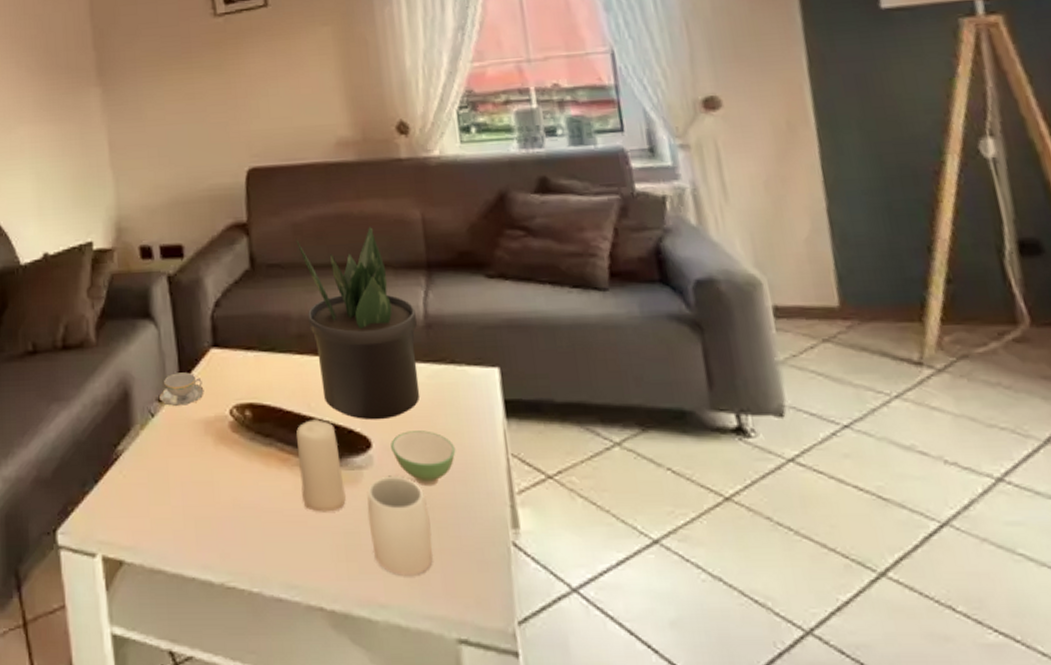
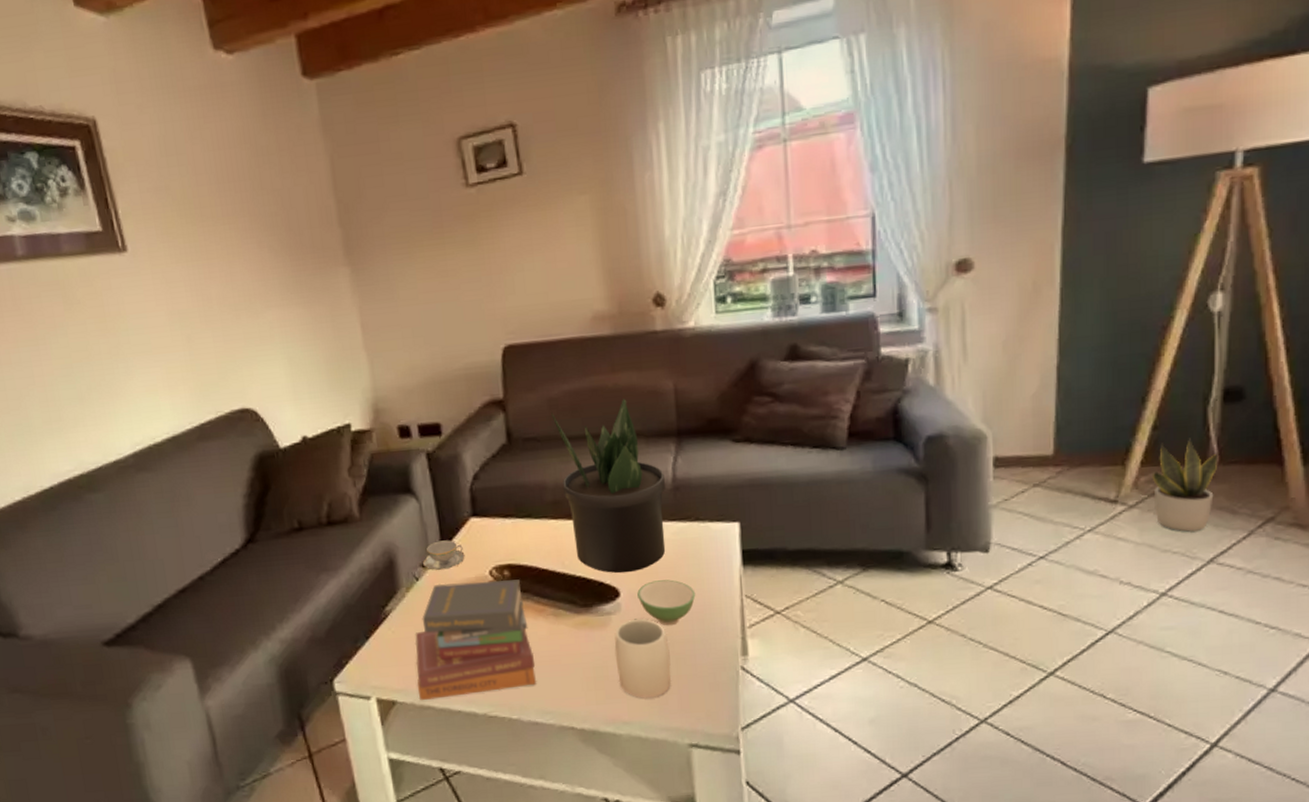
books: none [147,421,281,563] -> present [414,579,537,701]
candle: present [296,419,346,512] -> none [551,575,596,652]
potted plant: none [956,294,1035,404] -> present [1152,437,1220,532]

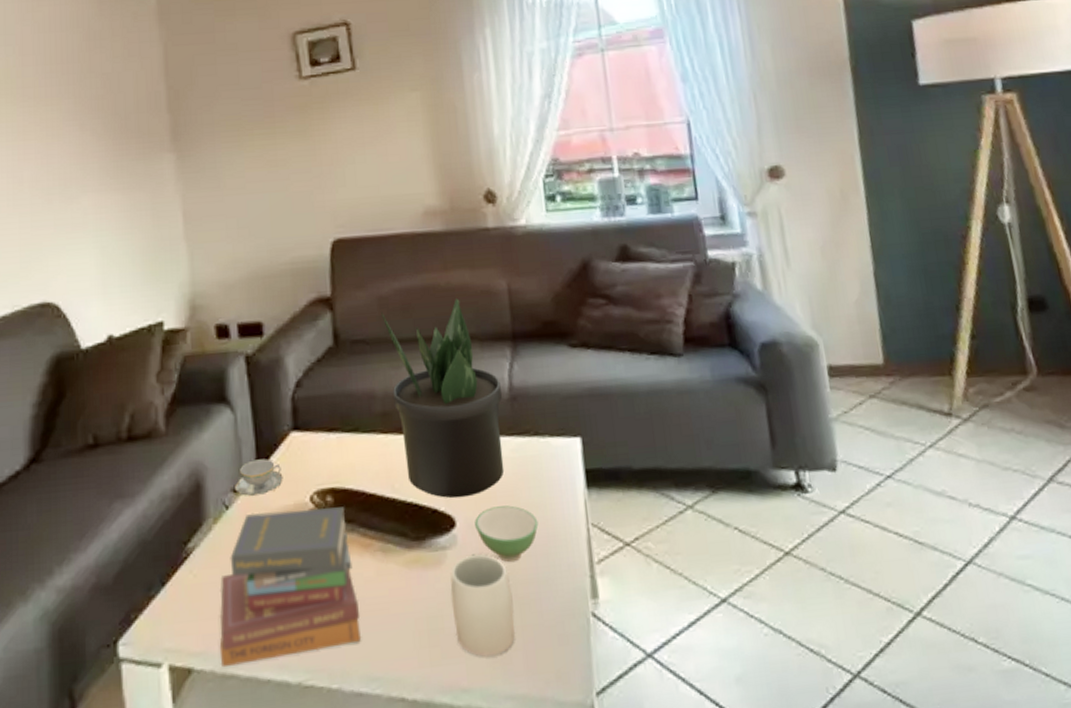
potted plant: present [1152,437,1220,532] -> none [979,347,1041,448]

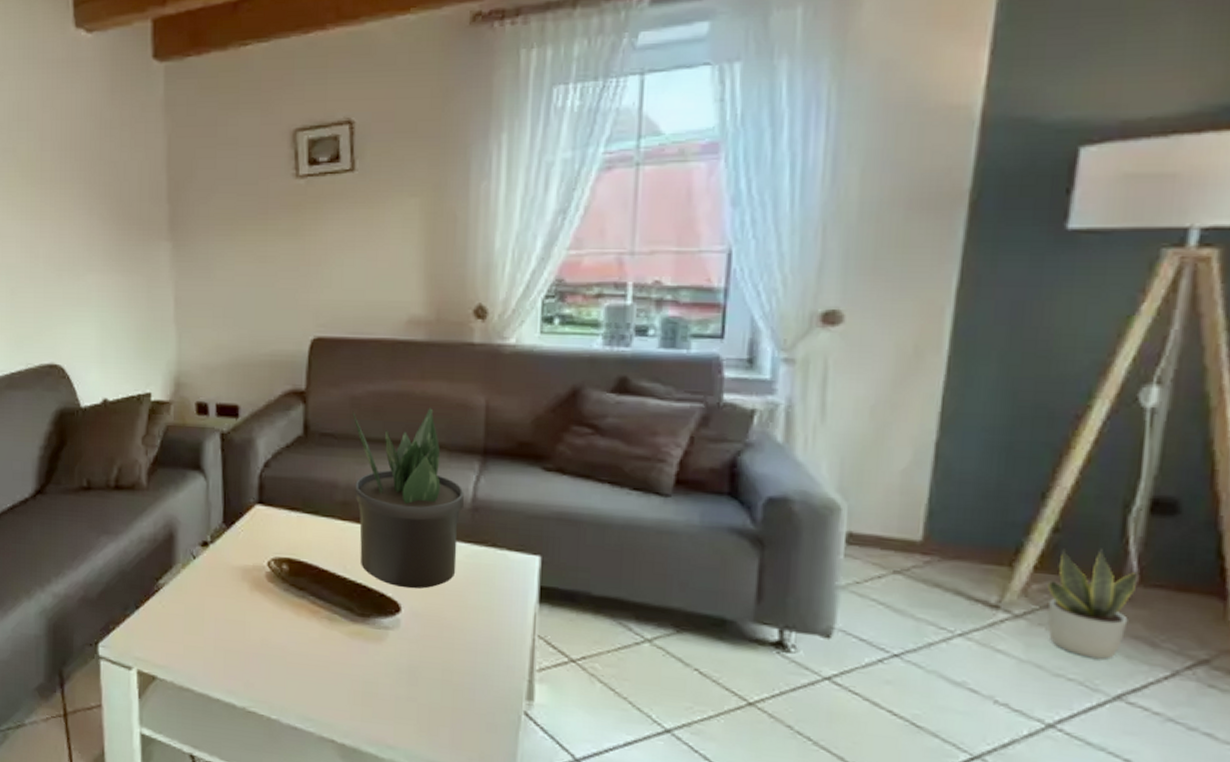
books: present [219,507,362,668] -> none [179,566,303,688]
teacup: present [235,459,283,496] -> none [202,522,245,553]
mug: present [450,554,516,657] -> none [387,638,447,726]
bowl: present [475,505,539,563] -> none [419,602,483,654]
potted plant: none [979,347,1041,448] -> present [1047,548,1141,659]

